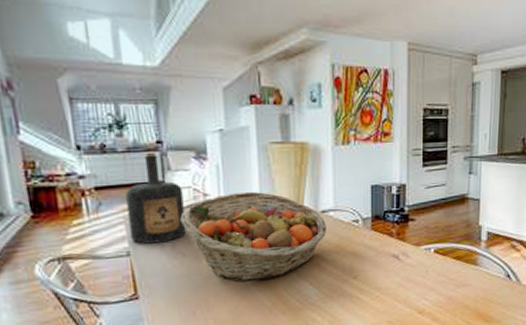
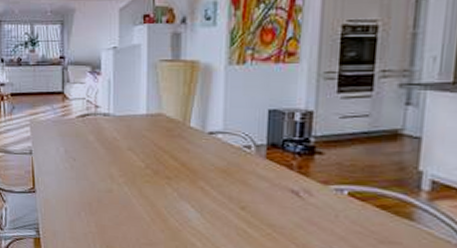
bottle: present [125,152,186,244] -> none [33,66,78,146]
fruit basket: present [180,191,328,282] -> none [74,106,215,194]

